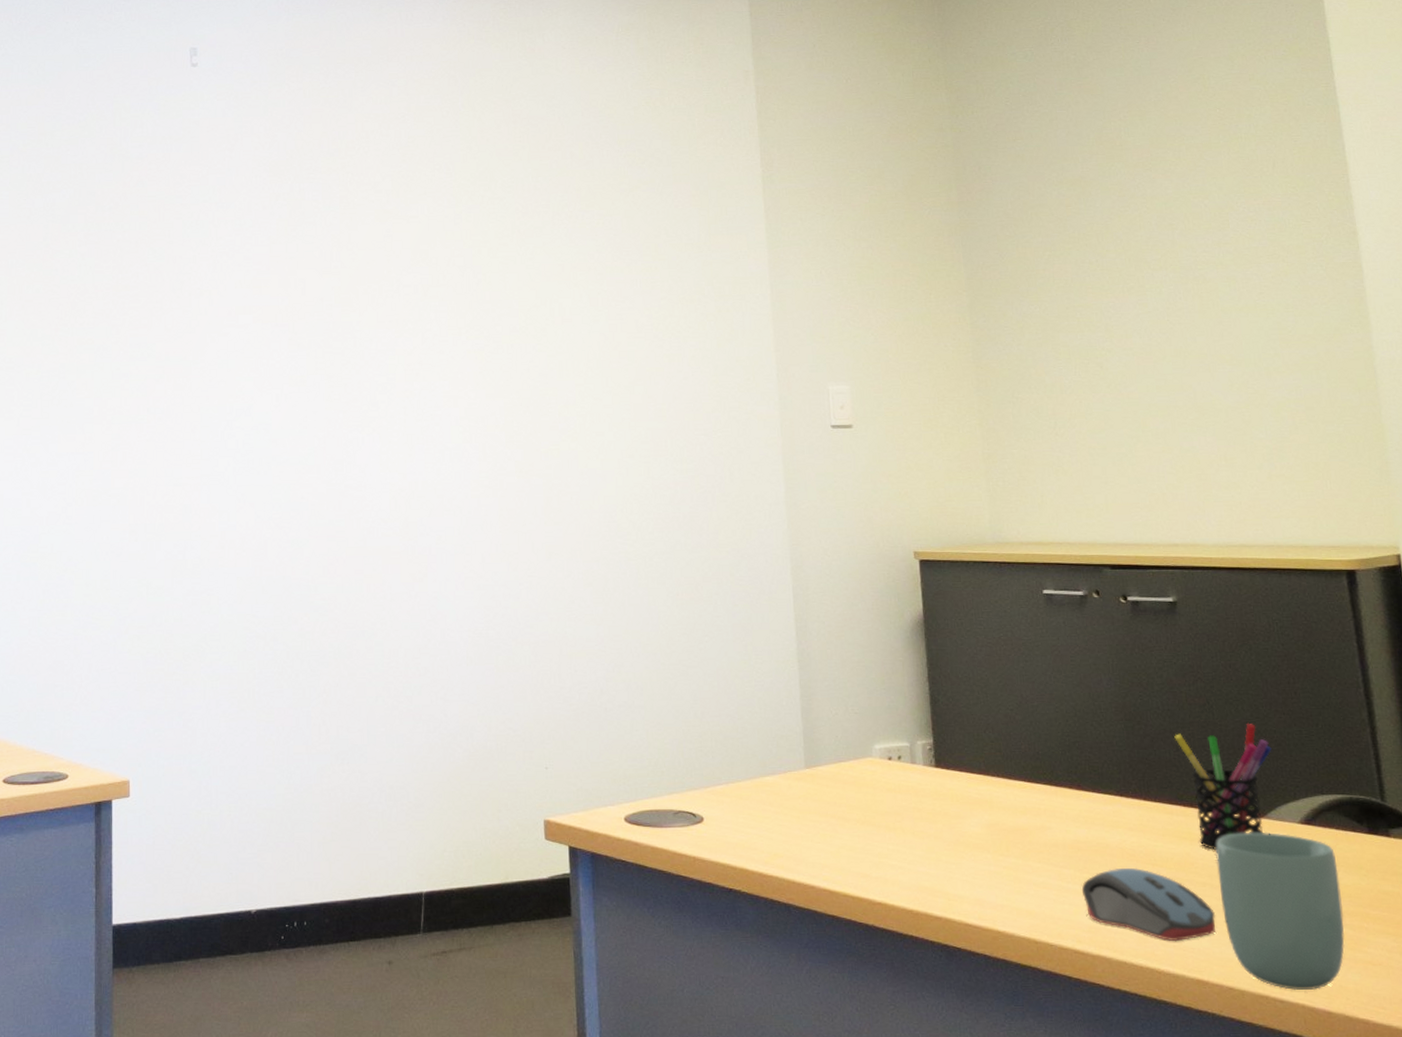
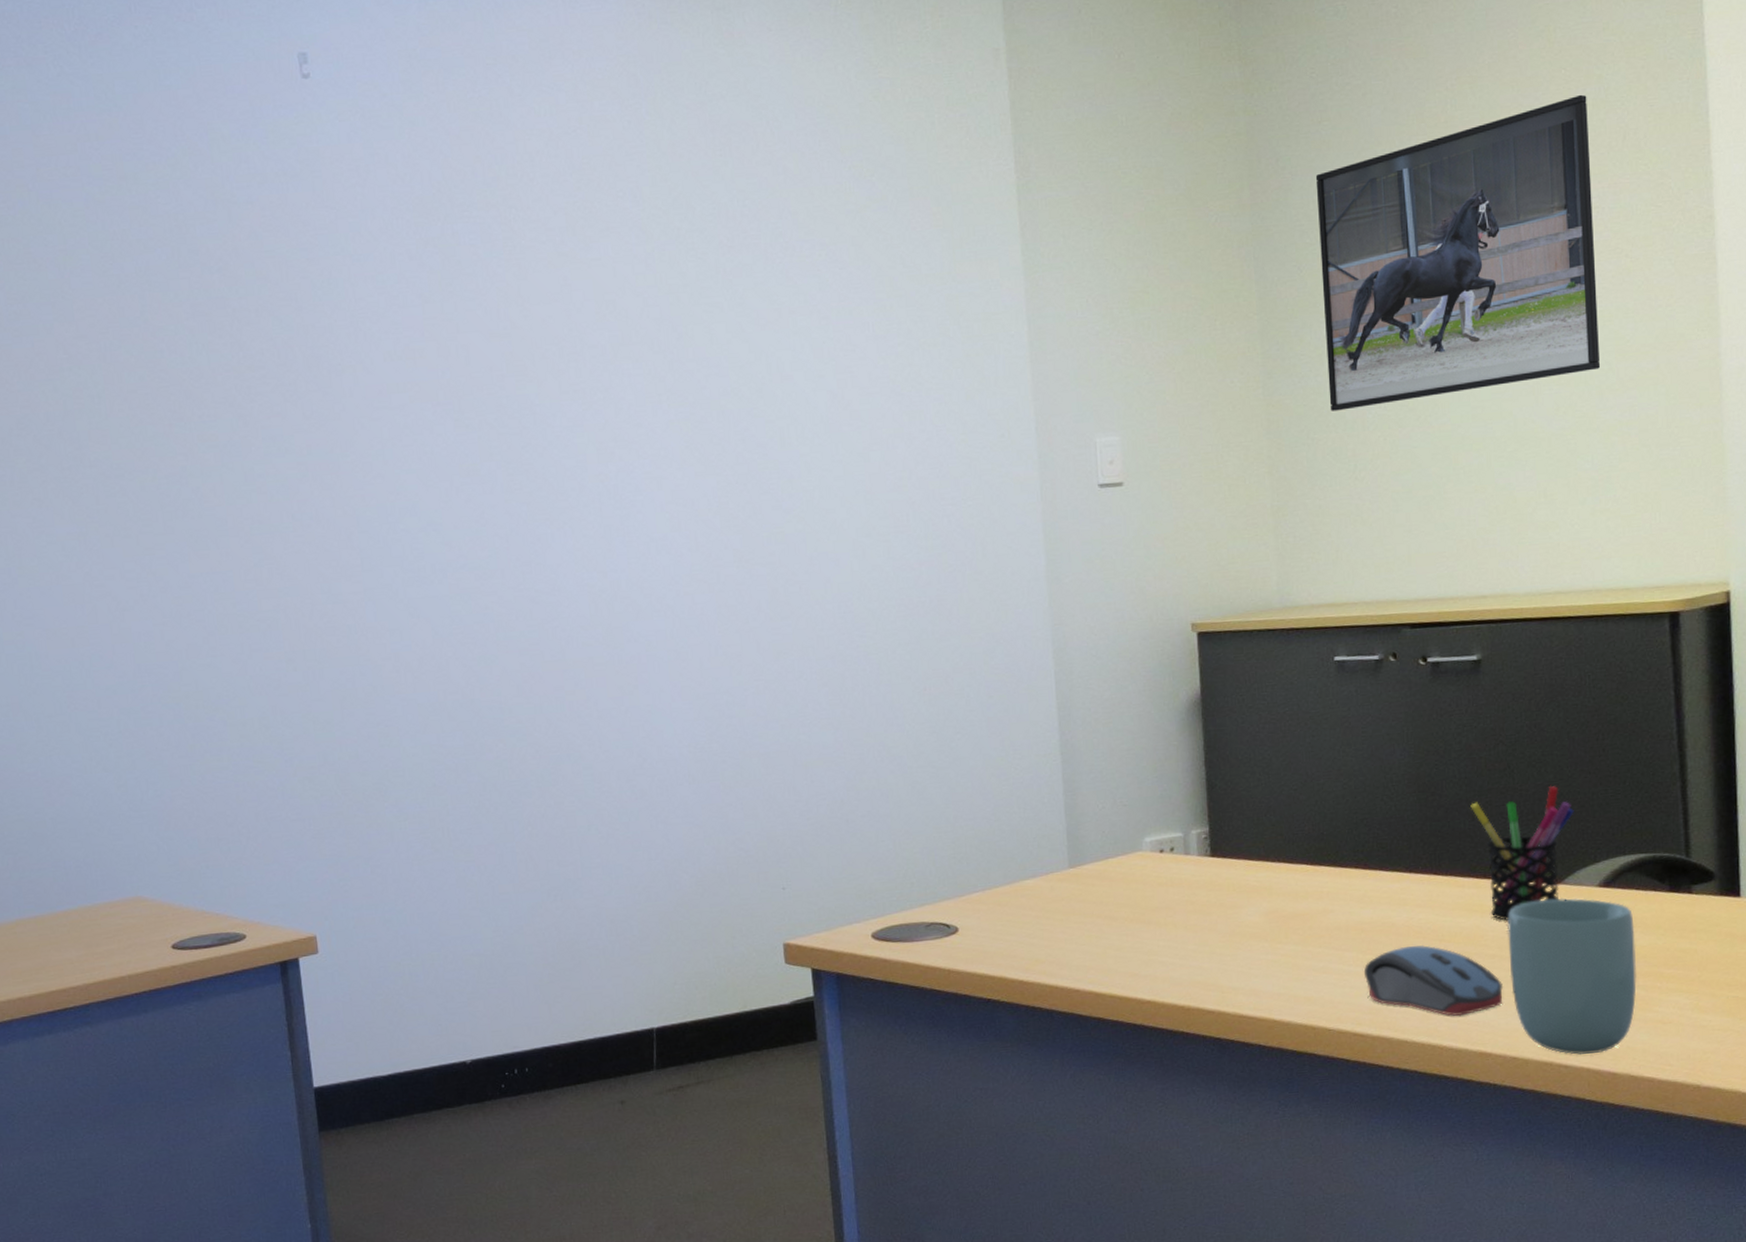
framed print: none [1012,129,1268,376] -> present [1315,94,1601,411]

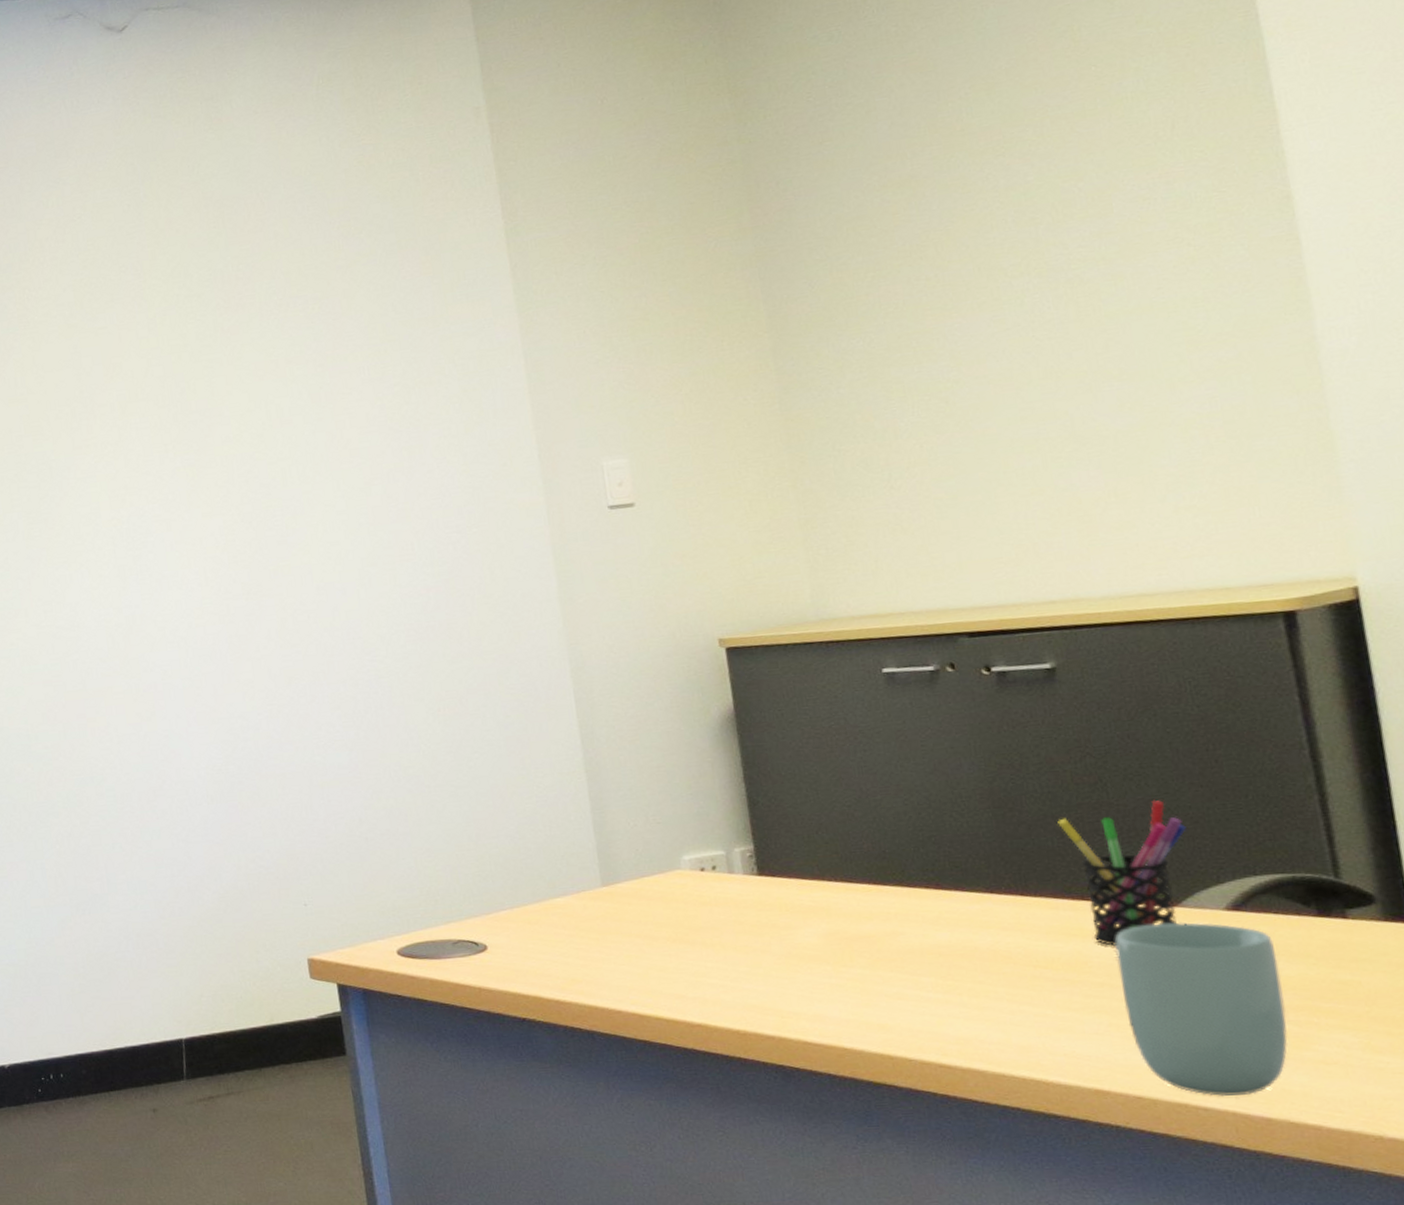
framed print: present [1315,94,1601,411] -> none [820,88,1170,422]
computer mouse: present [1363,945,1504,1017] -> none [945,971,1118,1050]

